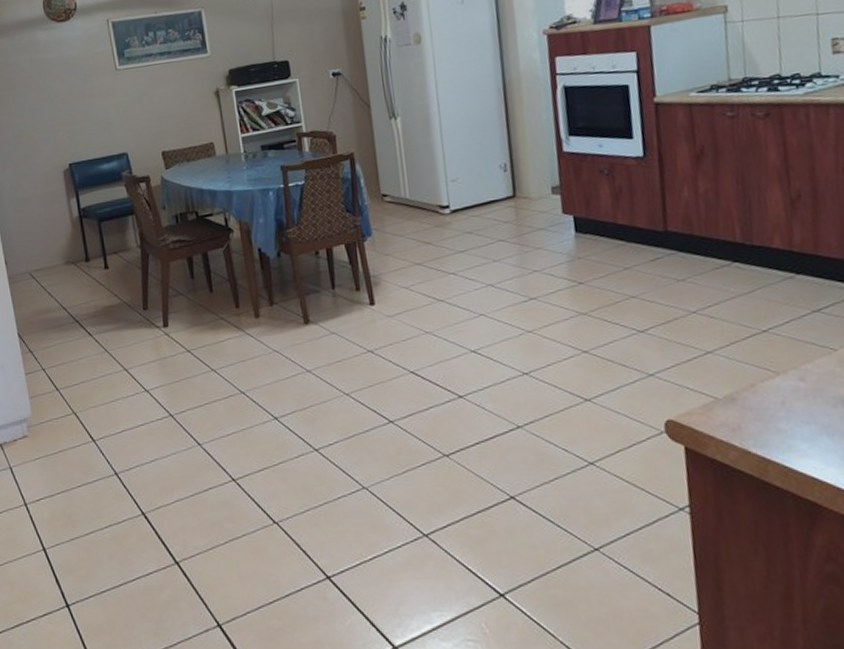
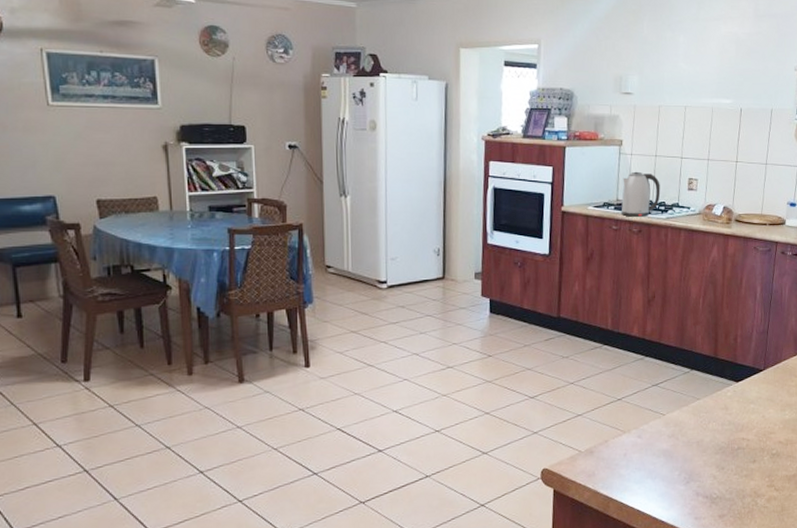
kettle: none [733,40,792,100] -> present [621,171,661,218]

